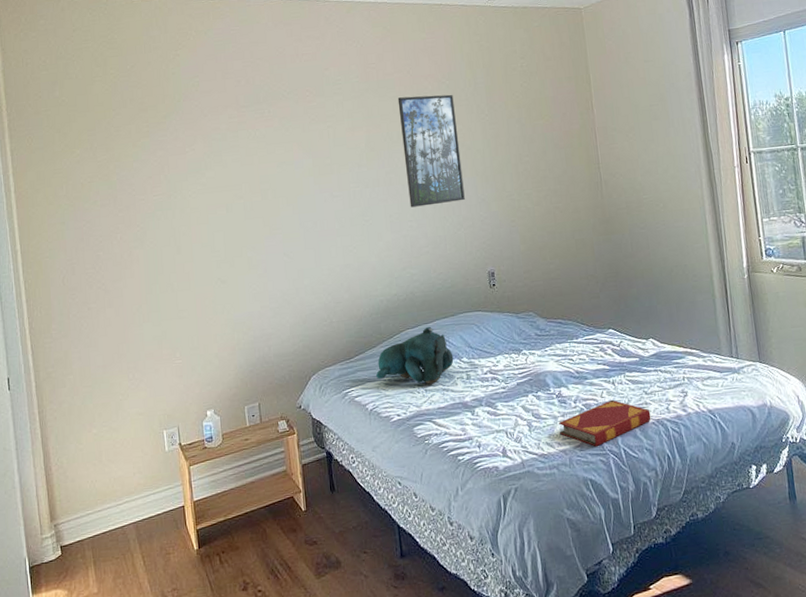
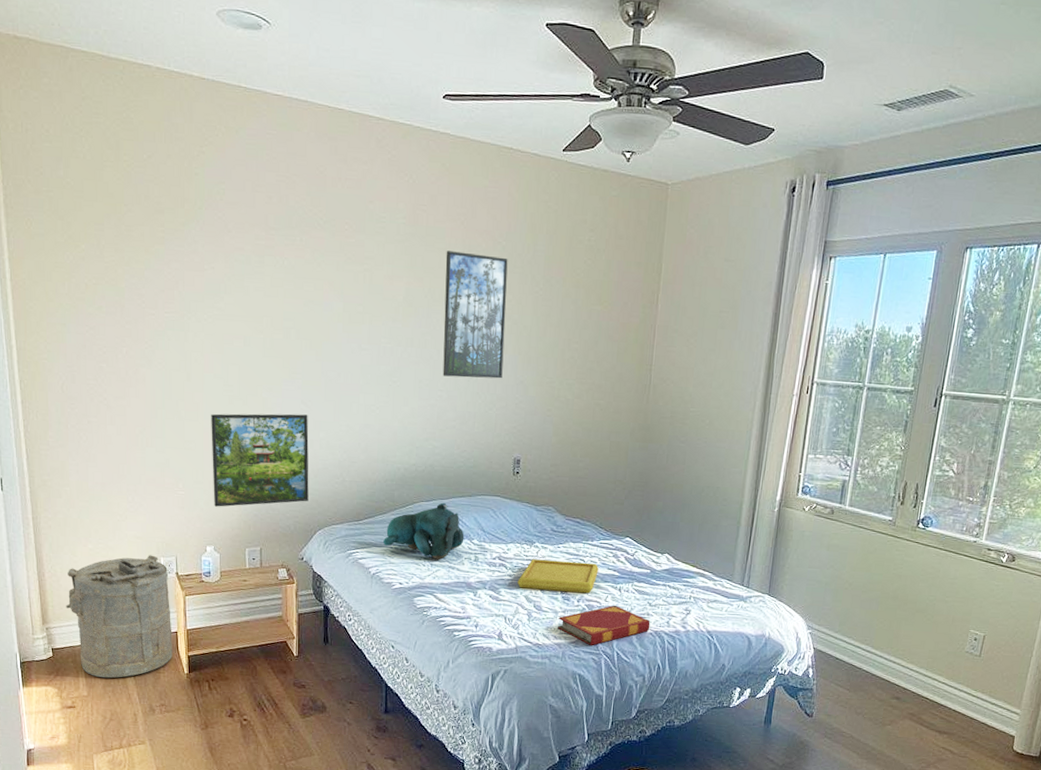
laundry hamper: none [73,429,181,570] -> present [66,555,173,679]
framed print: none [202,265,300,370] -> present [211,413,309,507]
serving tray: none [512,360,589,399] -> present [517,559,599,594]

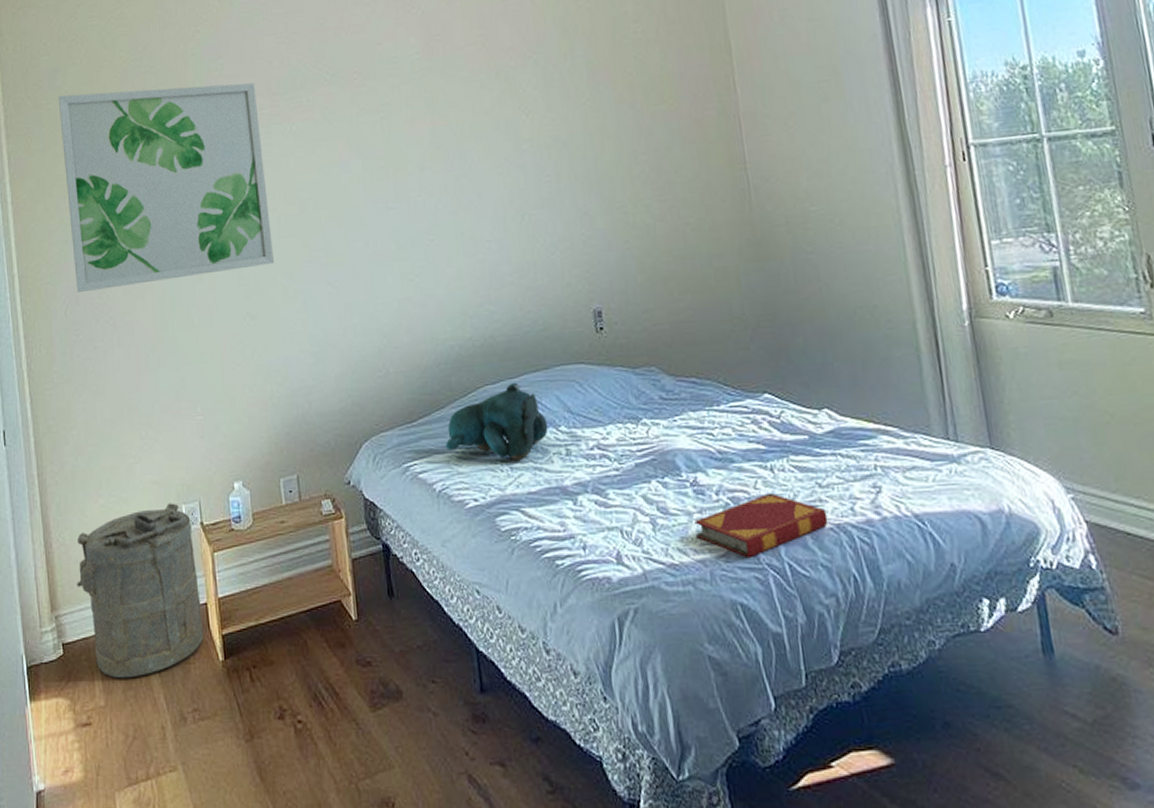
wall art: none [59,185,257,378] -> present [58,83,274,293]
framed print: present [211,413,309,507] -> none [227,298,348,430]
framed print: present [442,251,508,379] -> none [470,72,561,223]
serving tray: present [517,559,599,594] -> none [628,436,736,485]

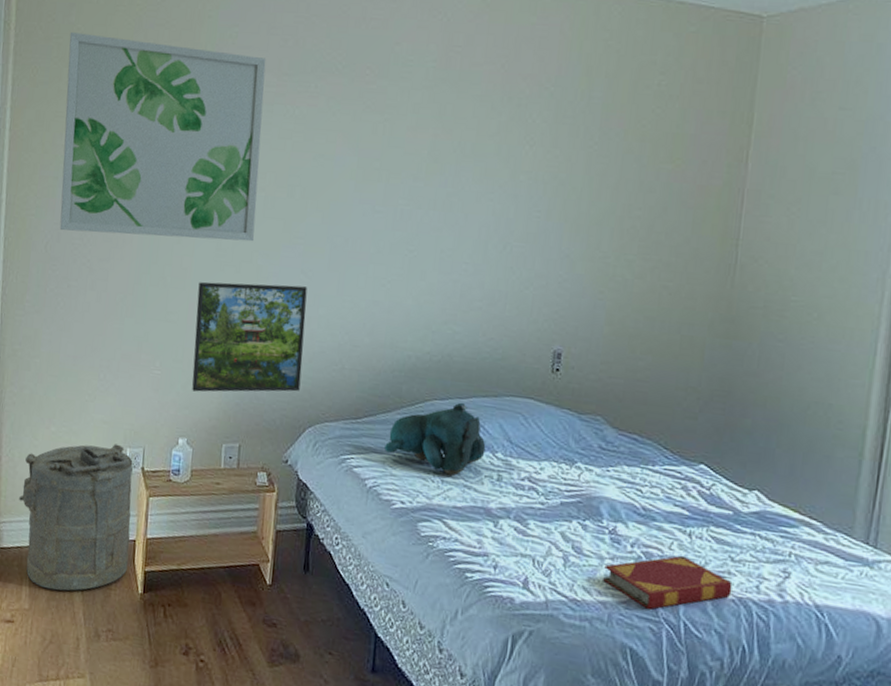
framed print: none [227,298,348,430] -> present [192,281,308,392]

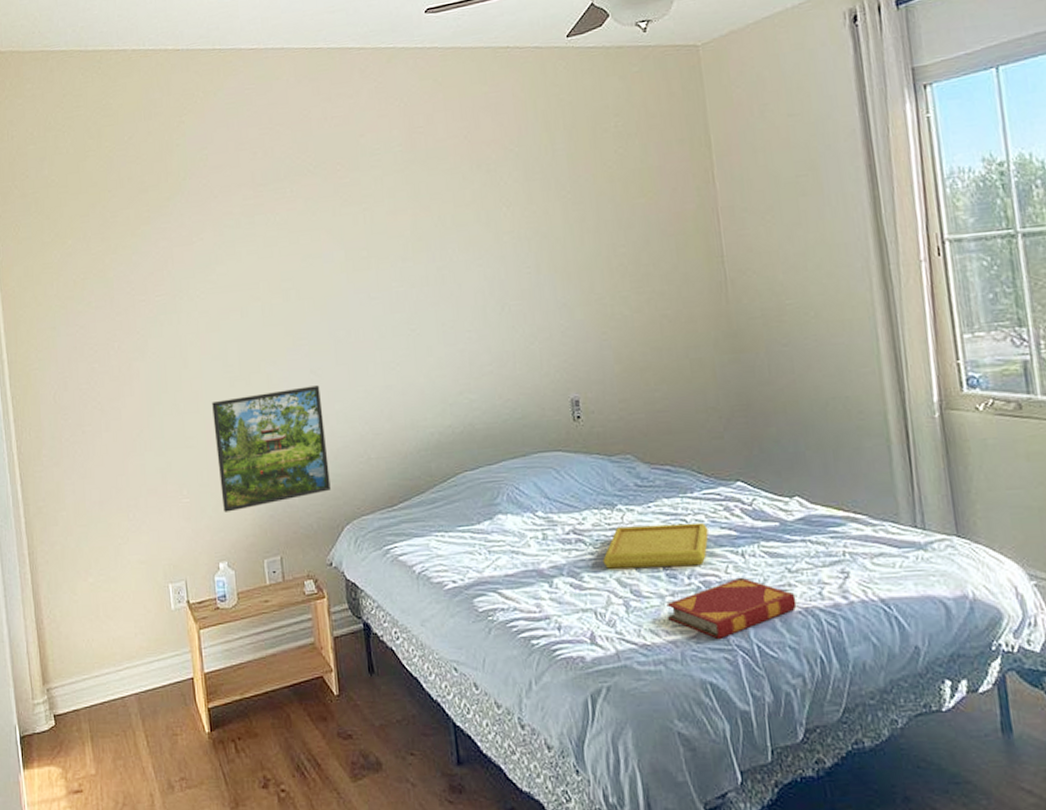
laundry hamper: present [19,444,134,591] -> none [67,582,190,749]
wall art: present [59,31,266,242] -> none [45,173,258,379]
teddy bear: present [383,402,486,476] -> none [424,468,526,544]
serving tray: none [551,483,661,537] -> present [603,522,709,569]

